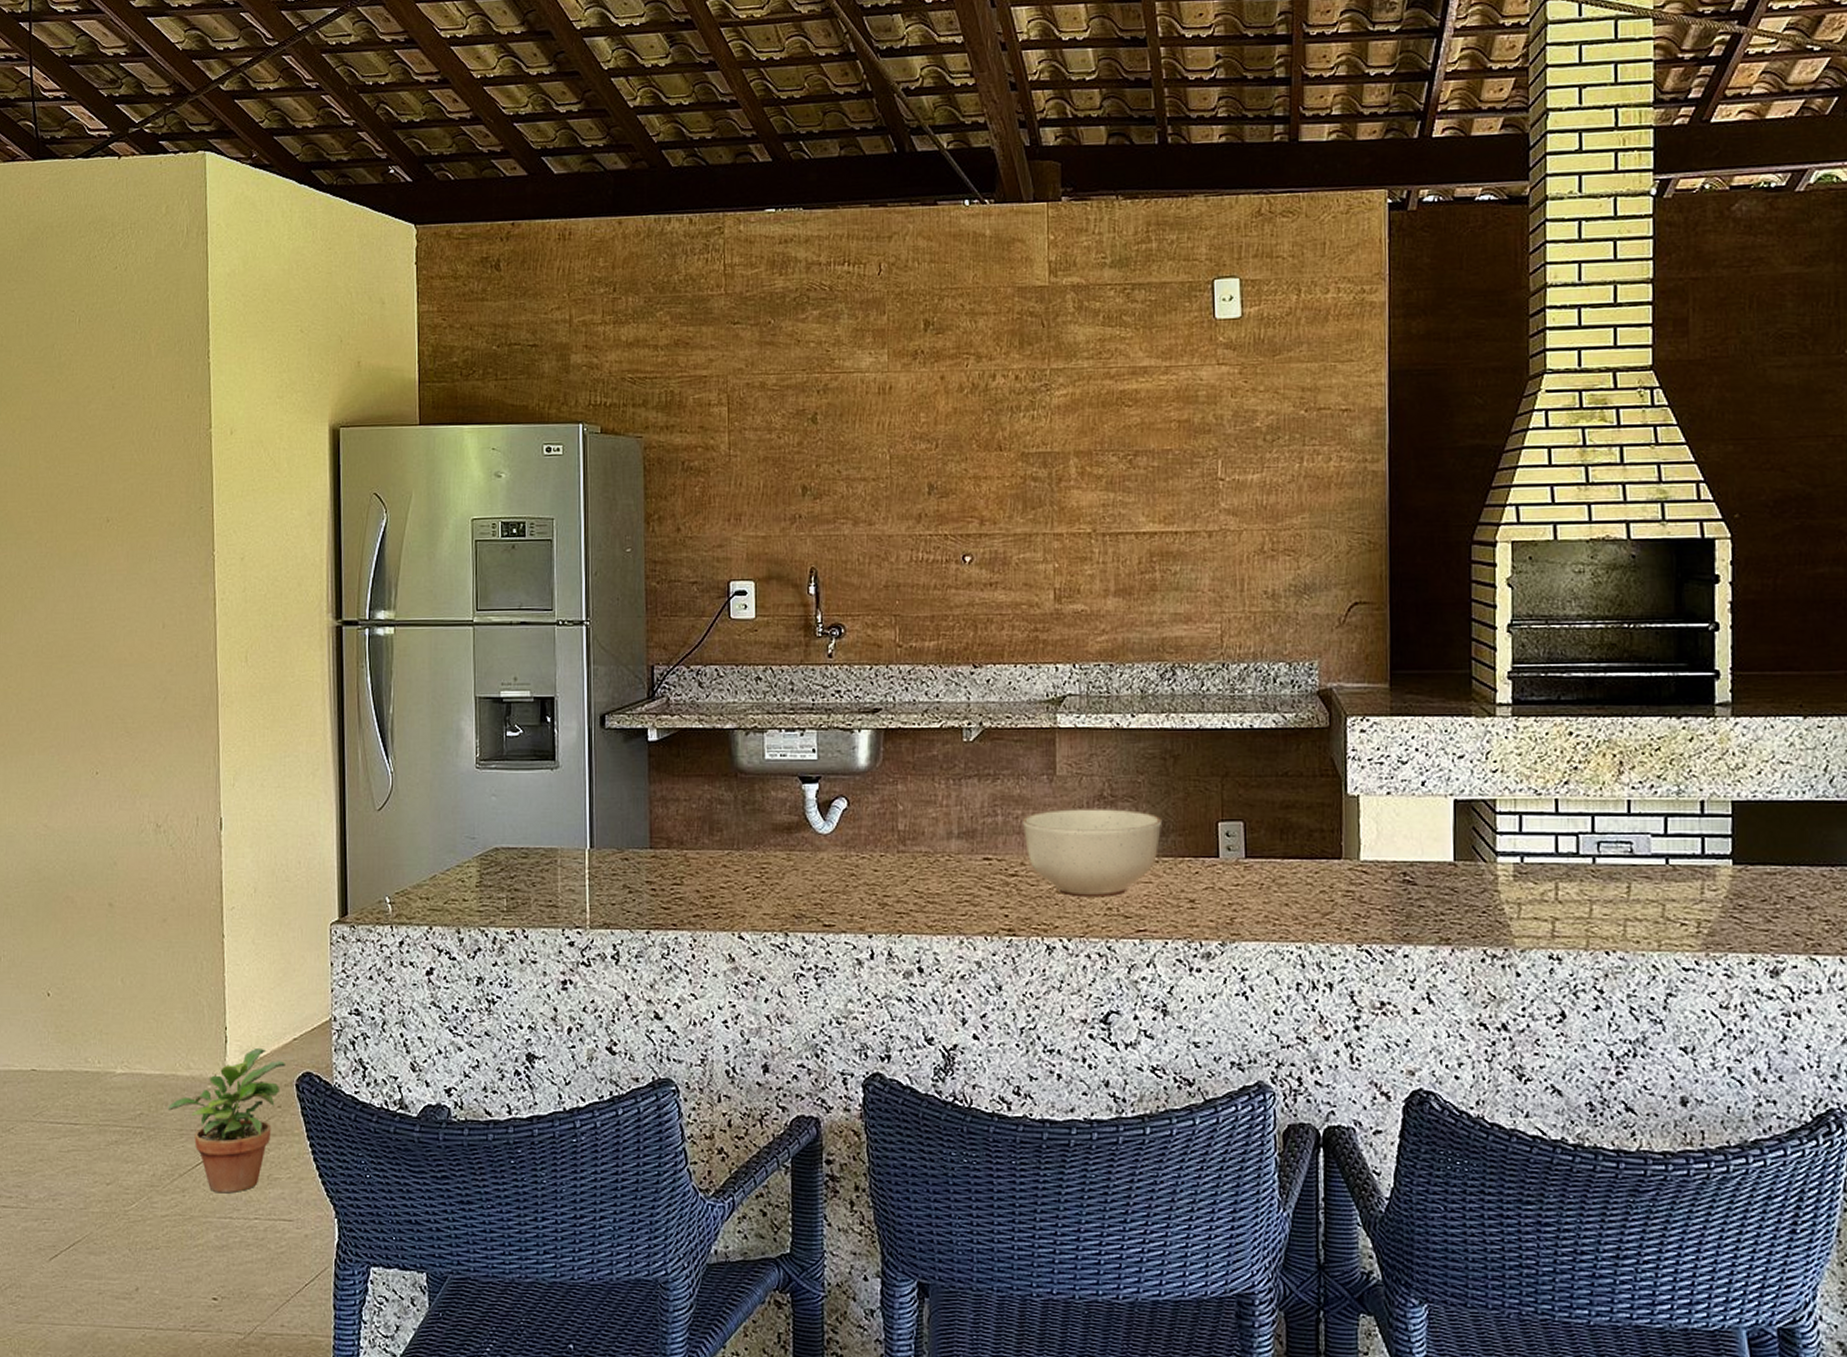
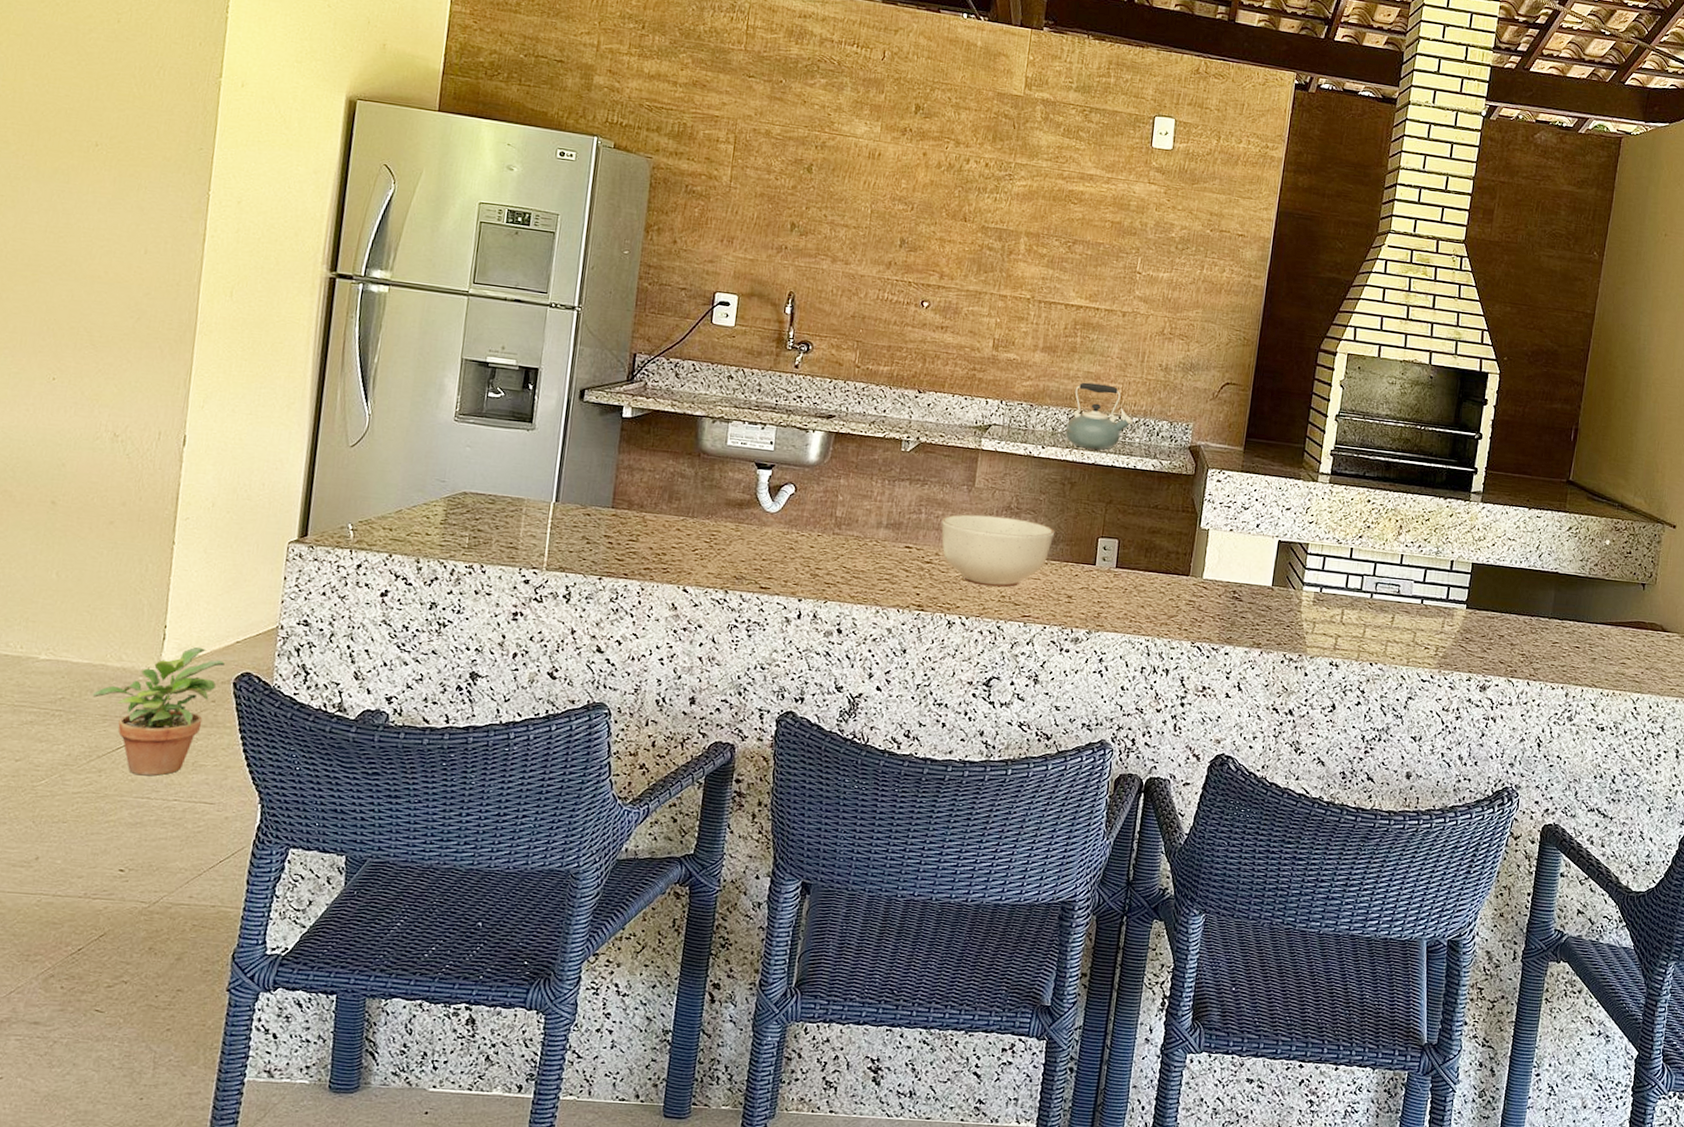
kettle: none [1157,626,1241,712] -> present [1065,382,1133,450]

